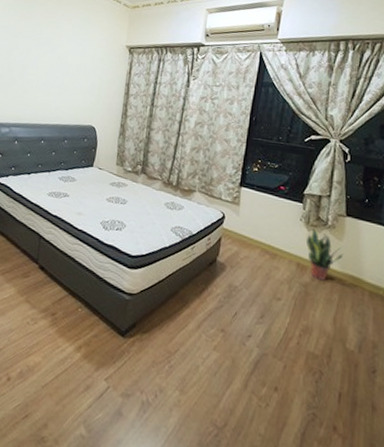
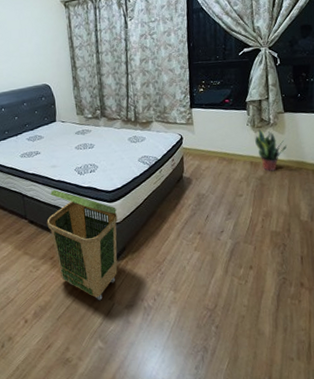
laundry basket: none [57,239,135,379] -> present [47,190,118,301]

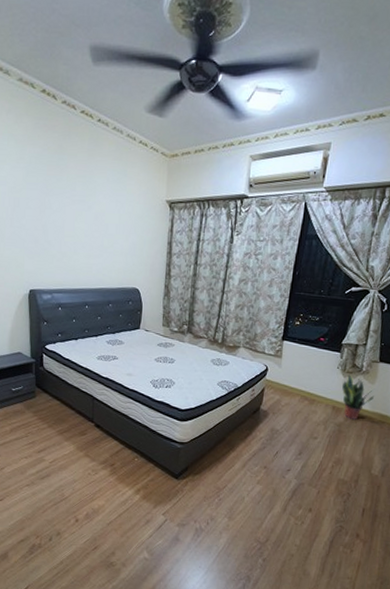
laundry basket: present [47,190,118,301] -> none [113,398,186,514]

